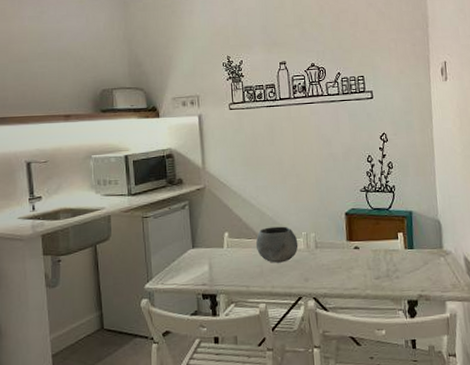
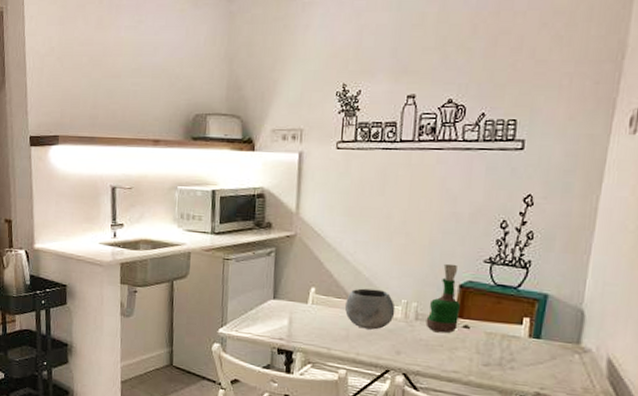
grog bottle: none [324,196,350,256] -> present [425,263,461,333]

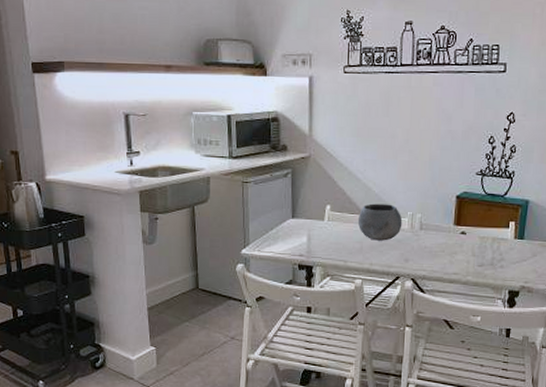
grog bottle: present [425,263,461,333] -> none [429,177,458,239]

